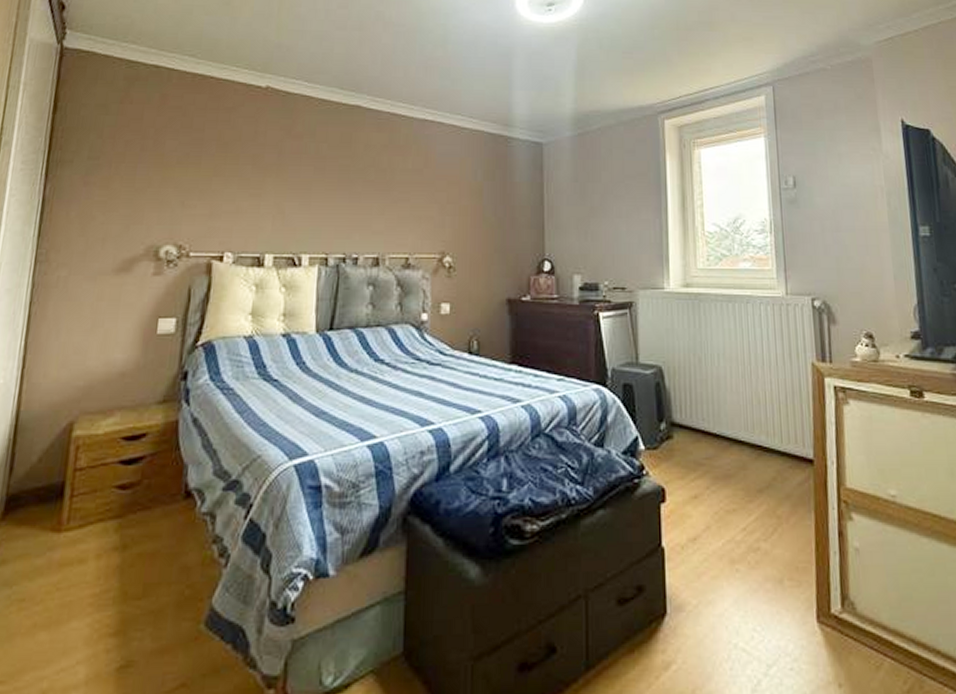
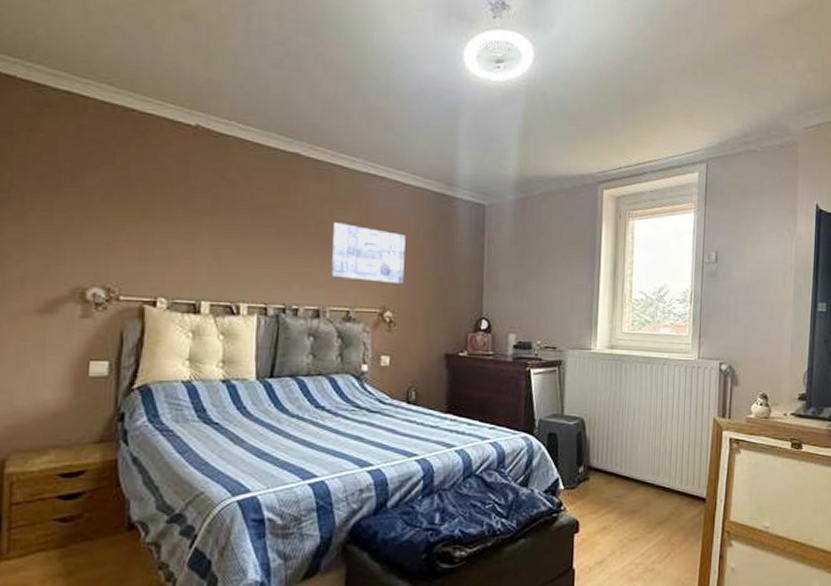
wall art: none [390,169,464,227] -> present [331,222,406,284]

